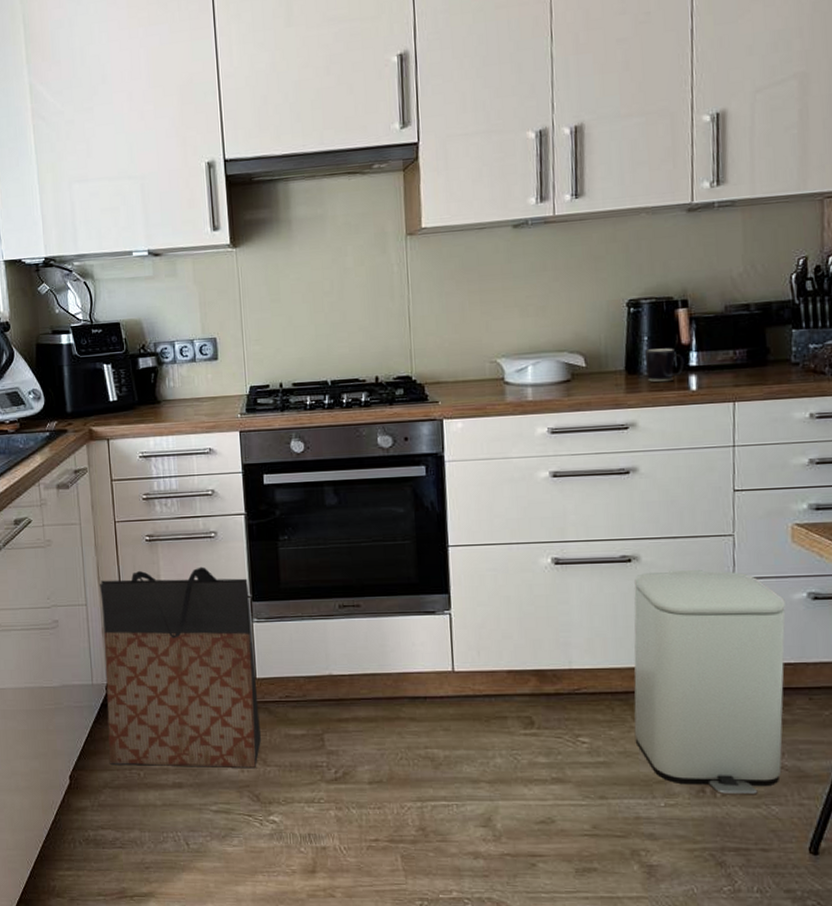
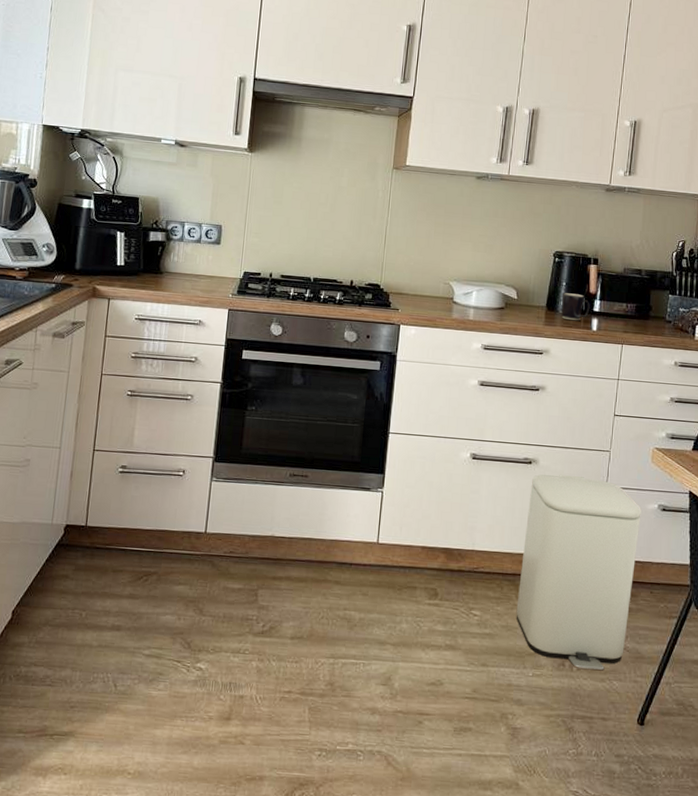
bag: present [100,566,261,768] -> none [54,422,214,616]

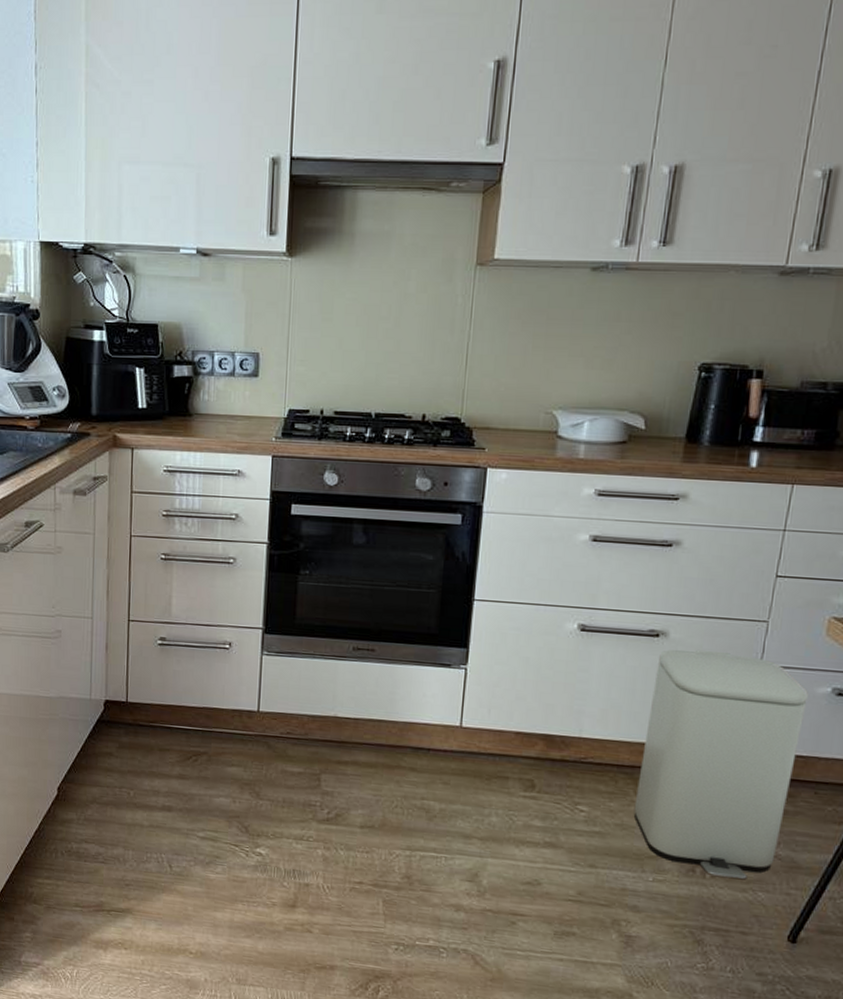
mug: present [561,293,590,321] -> none [707,418,749,456]

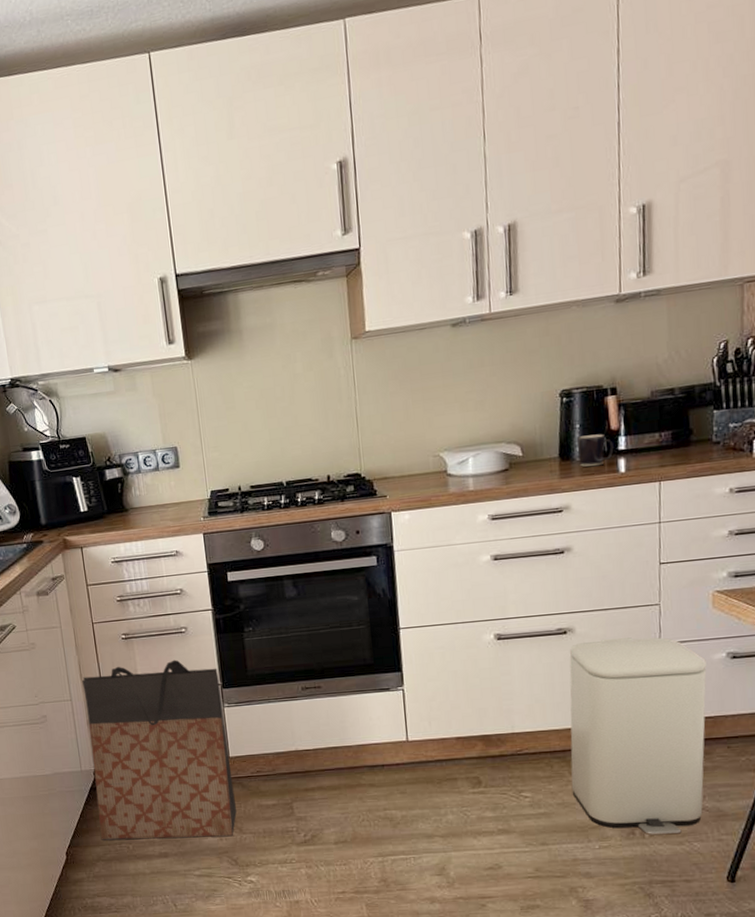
bag: none [99,590,263,800] -> present [82,659,237,840]
mug: none [707,418,749,456] -> present [577,434,614,468]

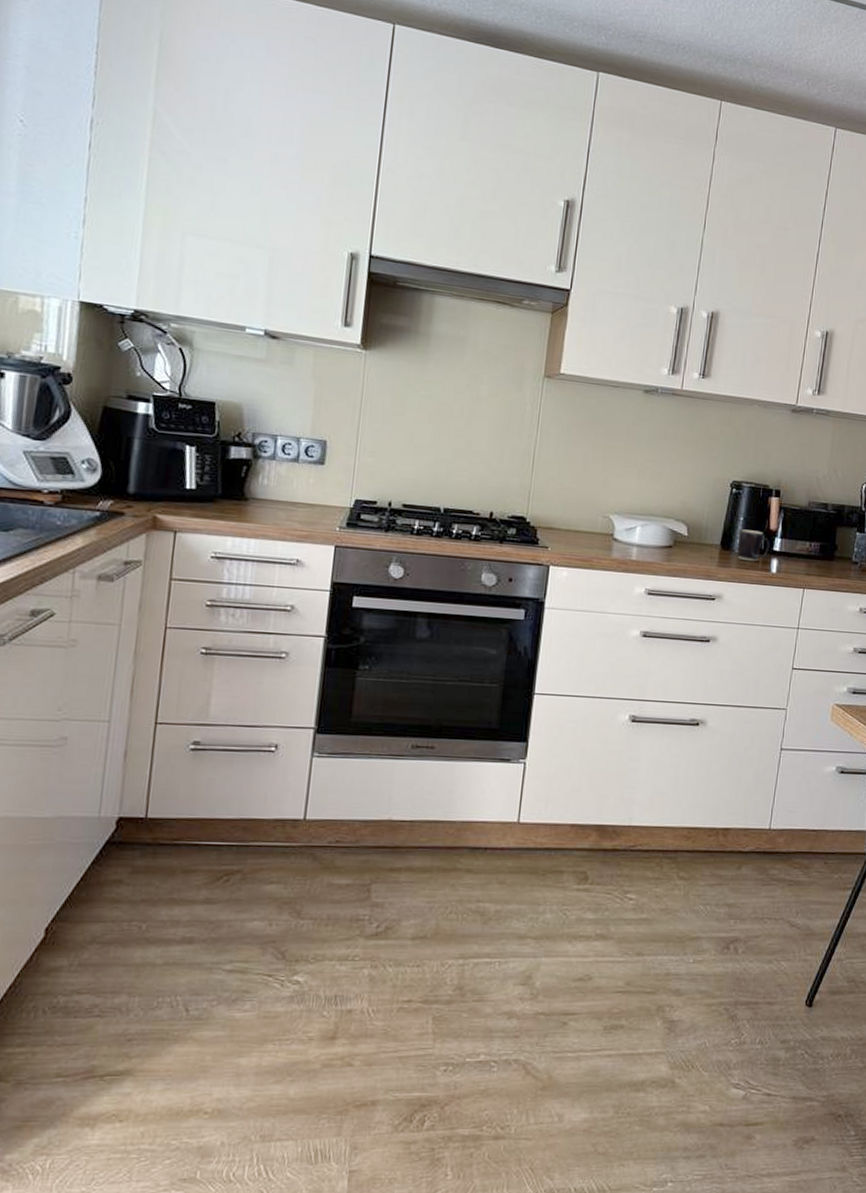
bag: present [82,659,237,840] -> none [103,688,315,920]
pedal bin: present [569,637,707,836] -> none [677,736,818,953]

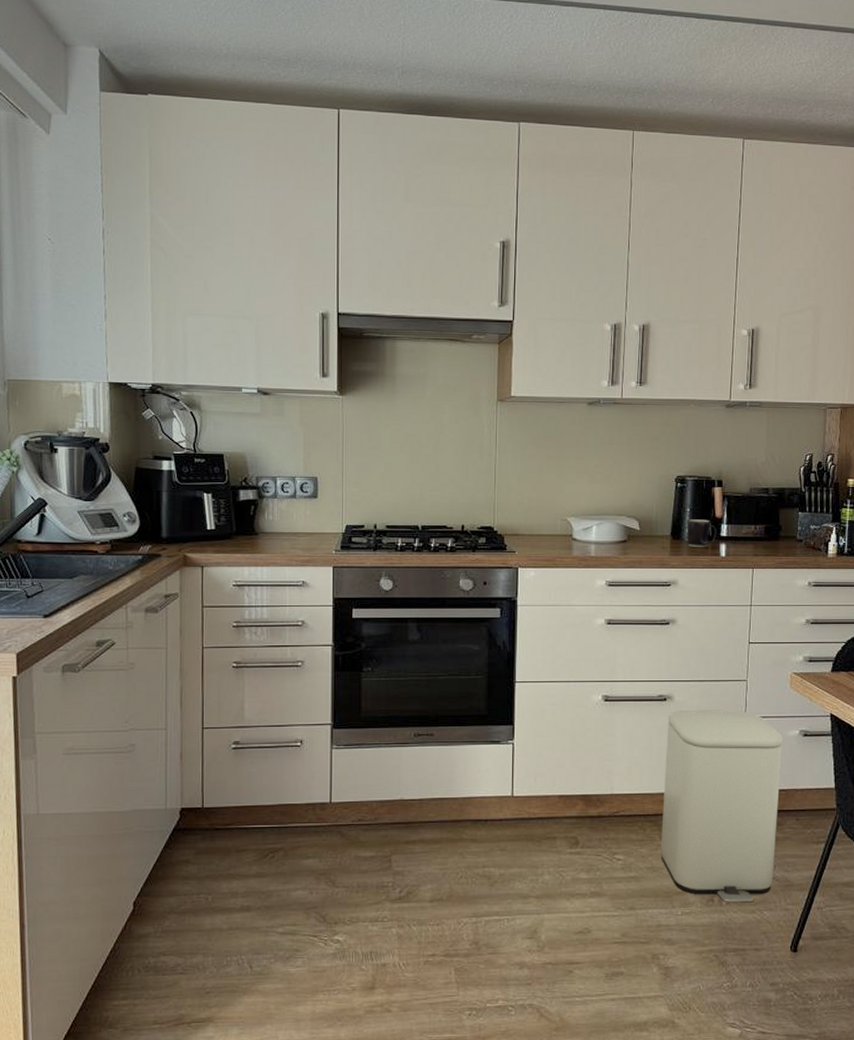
pedal bin: none [677,736,818,953] -> present [660,708,783,904]

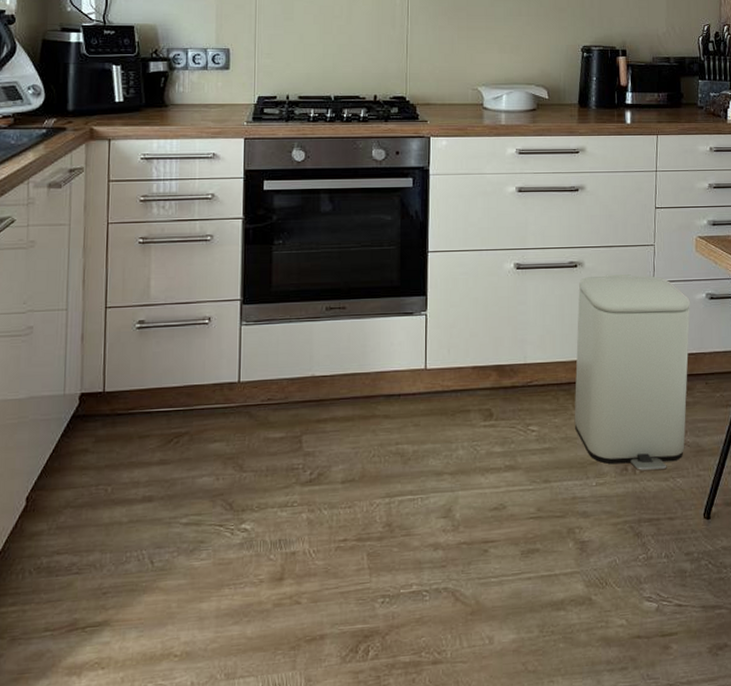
mug: present [687,519,717,548] -> none [594,88,622,116]

